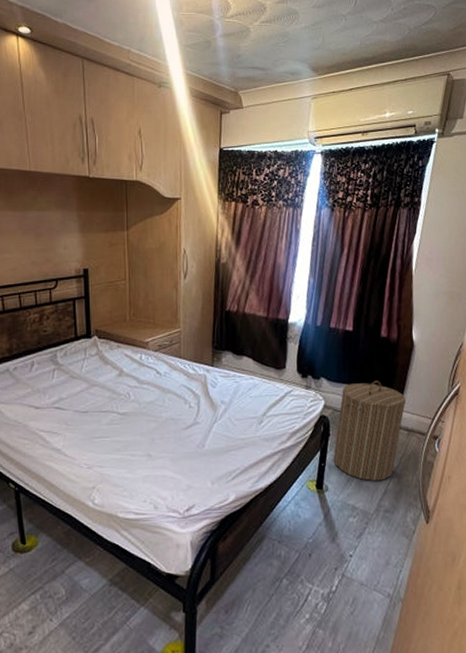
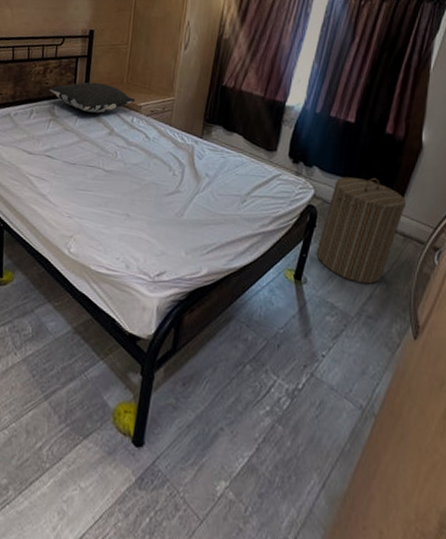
pillow: none [47,323,142,356] -> present [48,82,136,113]

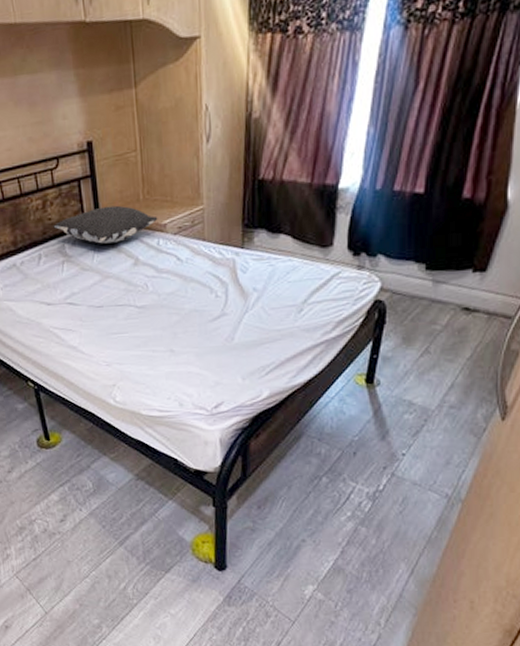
laundry hamper: present [316,176,407,284] -> none [388,254,491,374]

